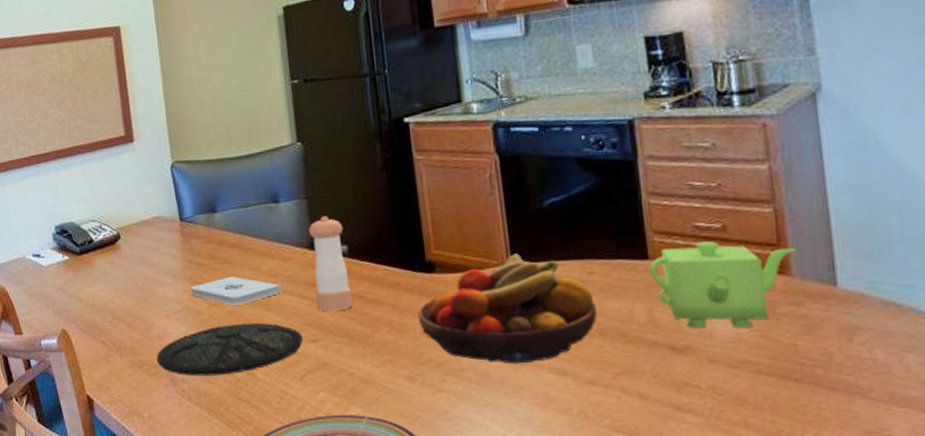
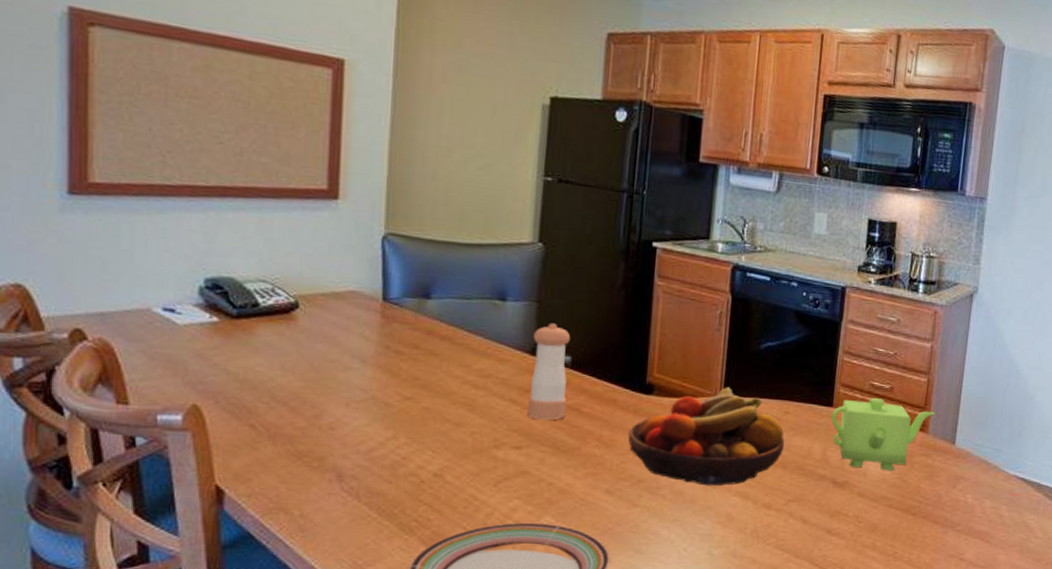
plate: present [156,322,303,376] -> none [322,421,505,475]
notepad: present [191,276,281,305] -> none [382,370,491,402]

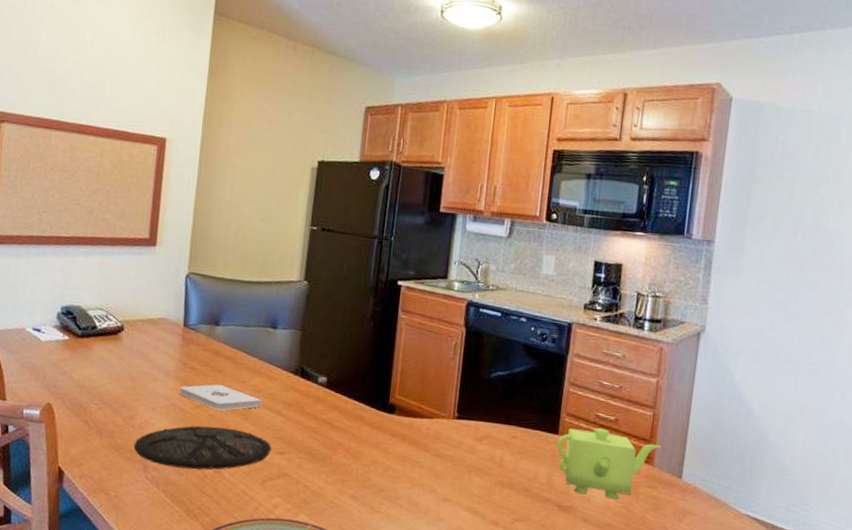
plate: none [322,421,505,475] -> present [134,425,271,470]
notepad: none [382,370,491,402] -> present [180,384,262,411]
pepper shaker: present [527,323,571,421] -> none [289,348,327,432]
fruit bowl: present [627,387,785,486] -> none [371,410,512,501]

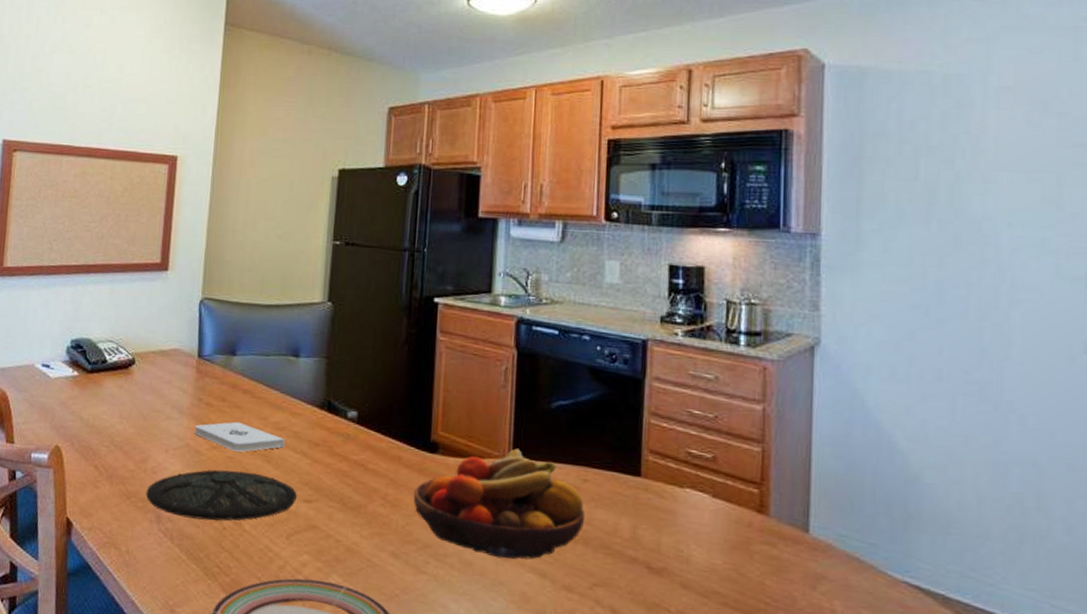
fruit bowl: none [371,410,512,501] -> present [413,448,586,560]
teapot: present [557,428,662,500] -> none [640,468,777,561]

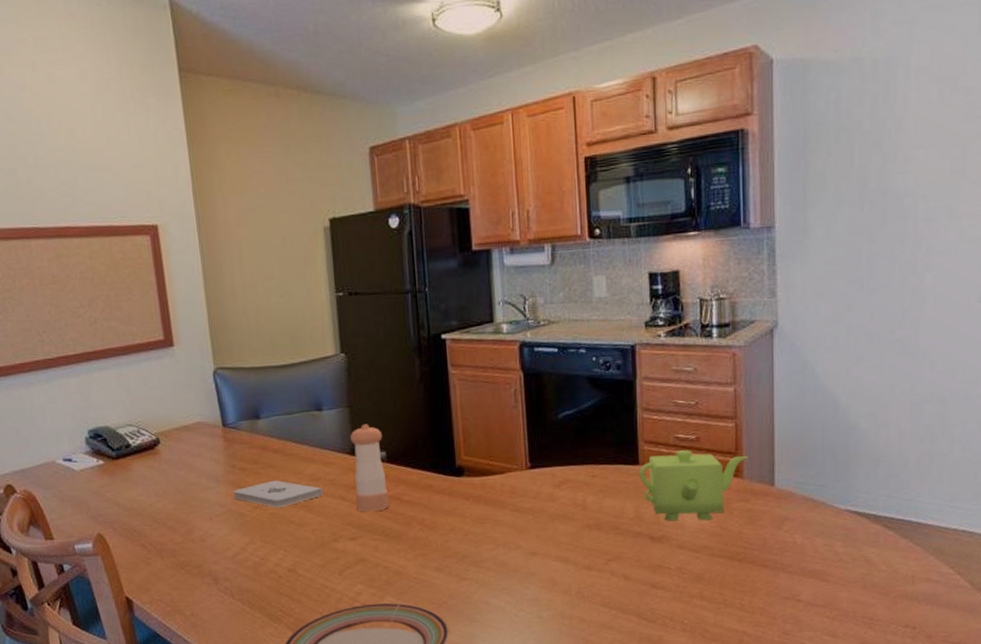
plate: present [146,469,297,521] -> none [198,523,342,575]
pepper shaker: none [316,378,357,476] -> present [349,424,390,512]
fruit bowl: present [413,448,586,560] -> none [447,459,597,555]
teapot: none [640,468,777,561] -> present [639,450,749,522]

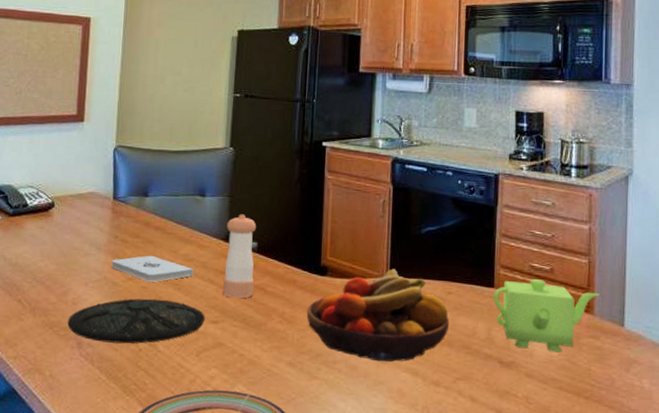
plate: none [198,523,342,575] -> present [67,298,205,344]
fruit bowl: none [447,459,597,555] -> present [306,269,450,362]

